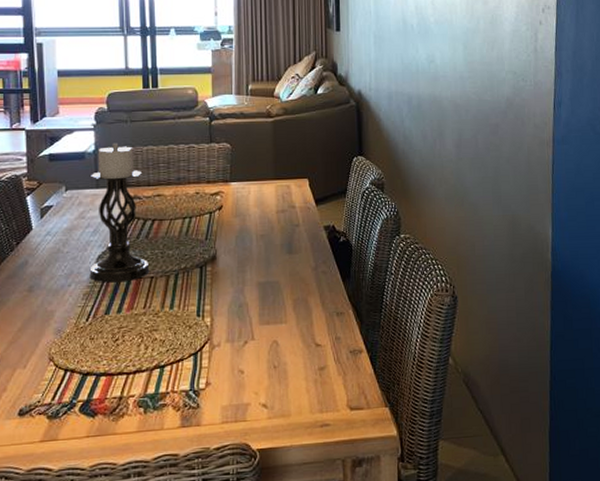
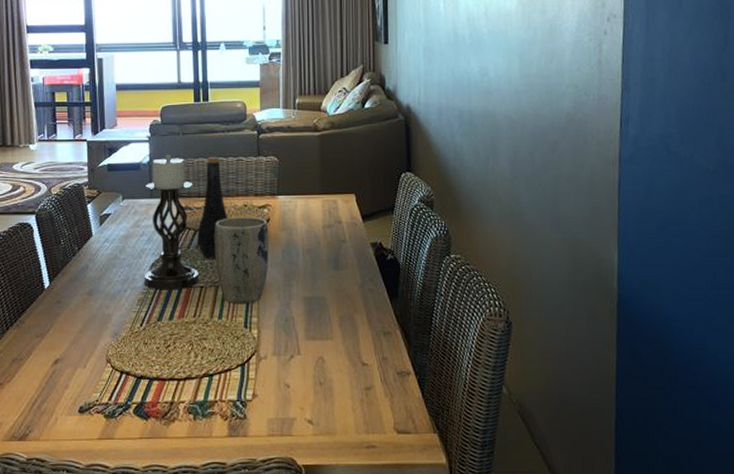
bottle: none [147,144,180,249] -> present [197,156,228,260]
plant pot: none [165,204,222,293] -> present [215,216,269,304]

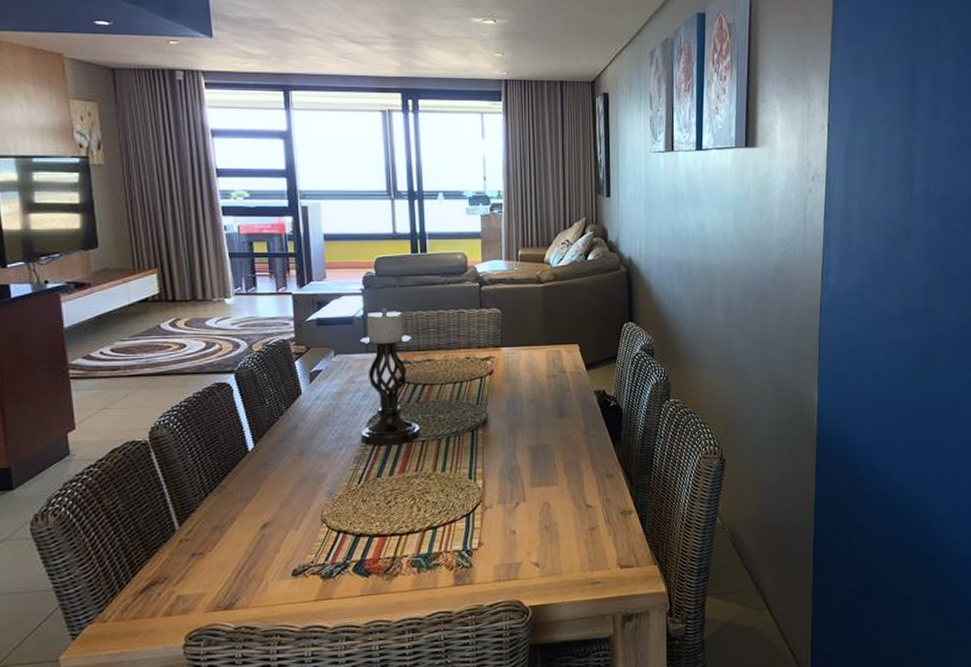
bottle: present [197,156,228,260] -> none [417,309,450,413]
plant pot: present [215,216,269,304] -> none [436,369,493,457]

